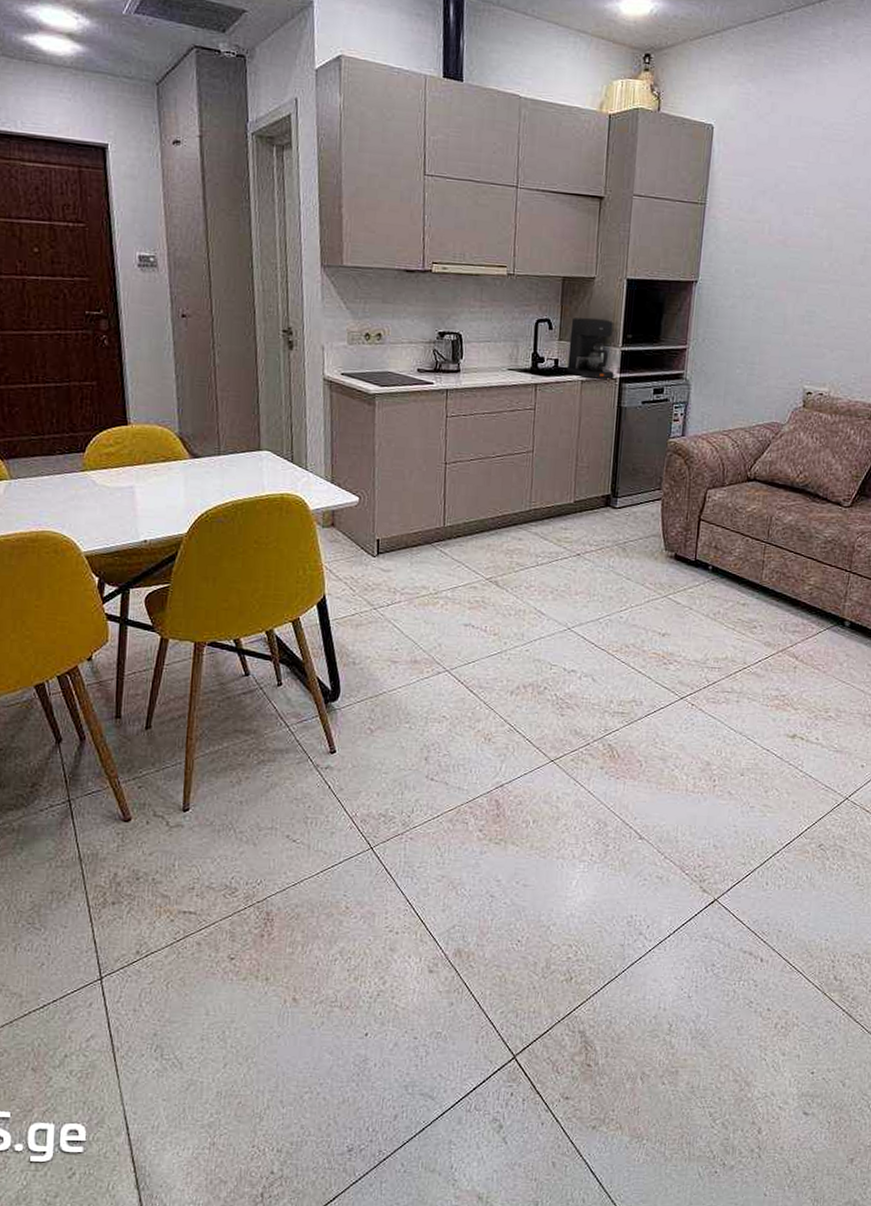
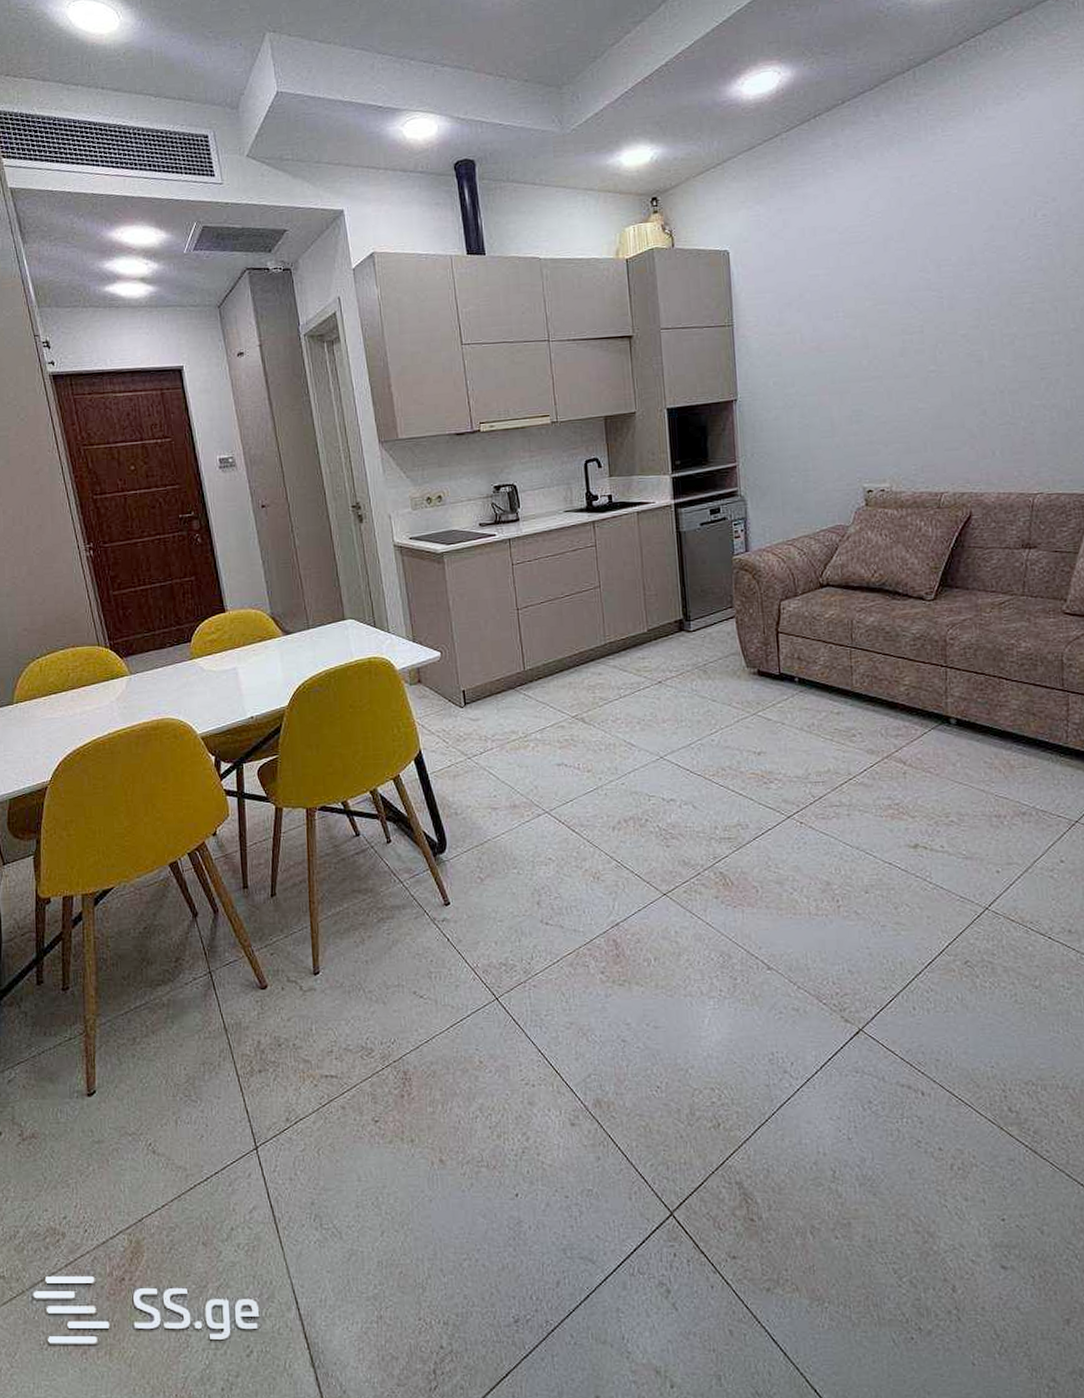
coffee maker: present [566,317,614,380] -> none [619,450,669,510]

